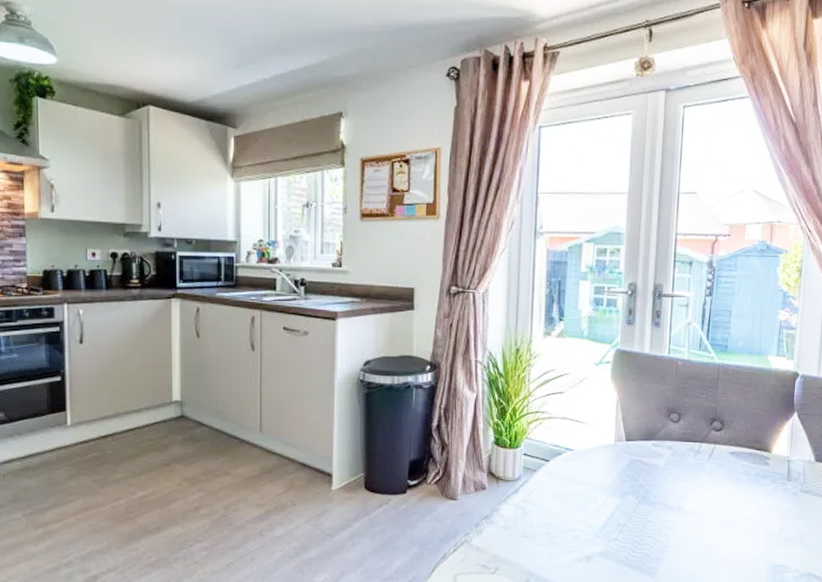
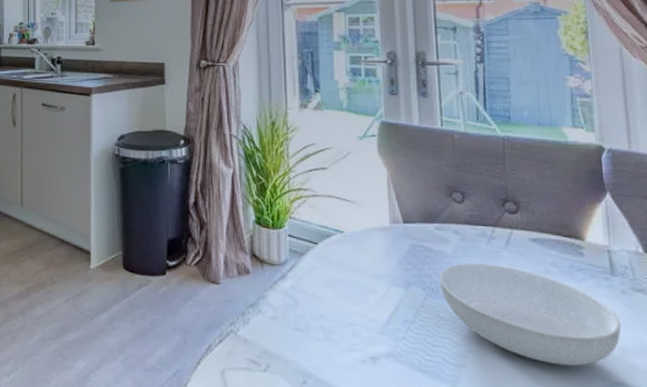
serving bowl: none [650,474,789,554] -> present [439,263,622,366]

